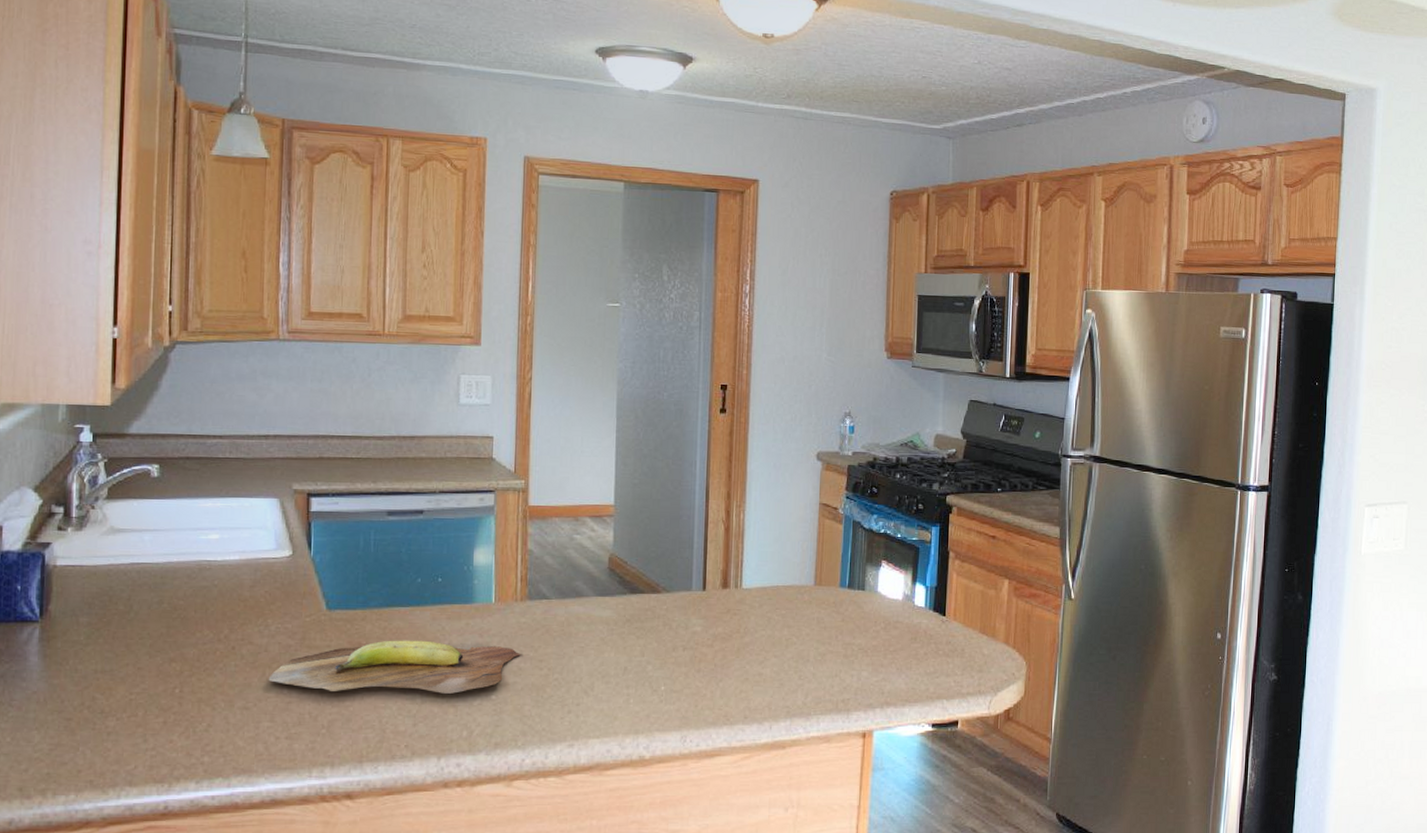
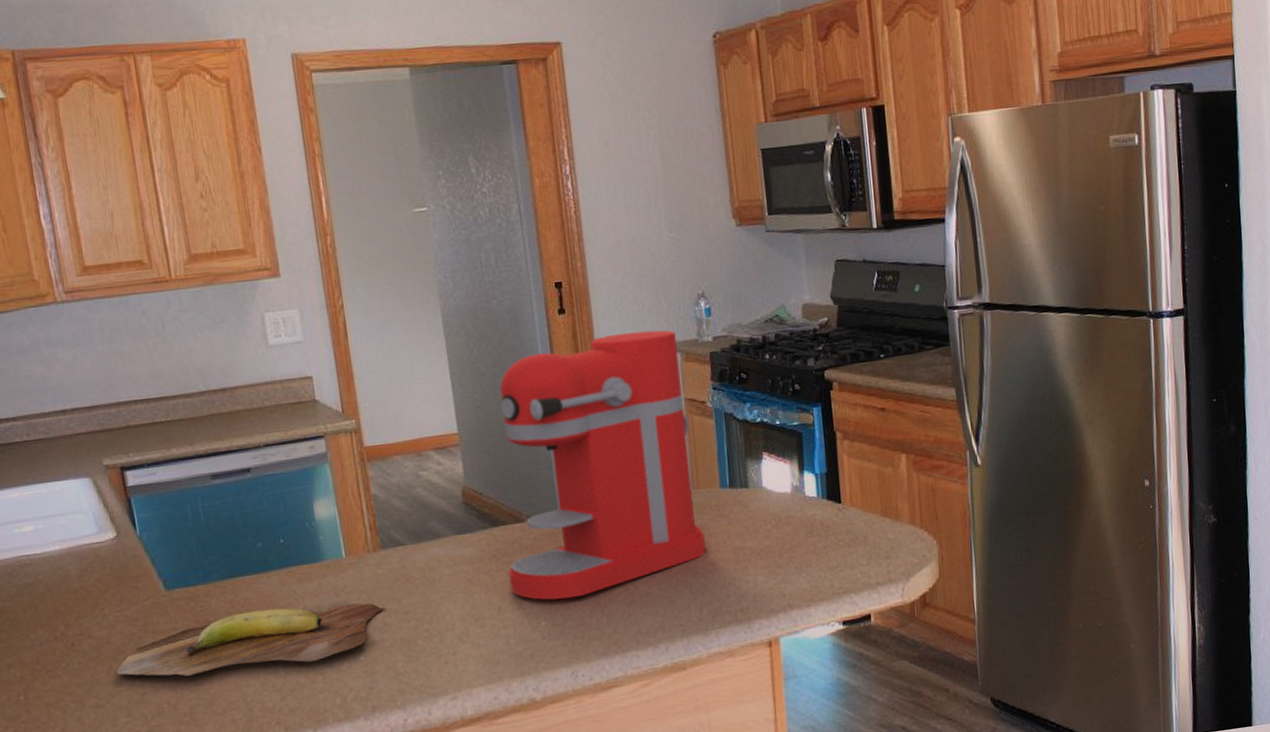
coffee maker: none [638,437,821,669] -> present [500,330,706,600]

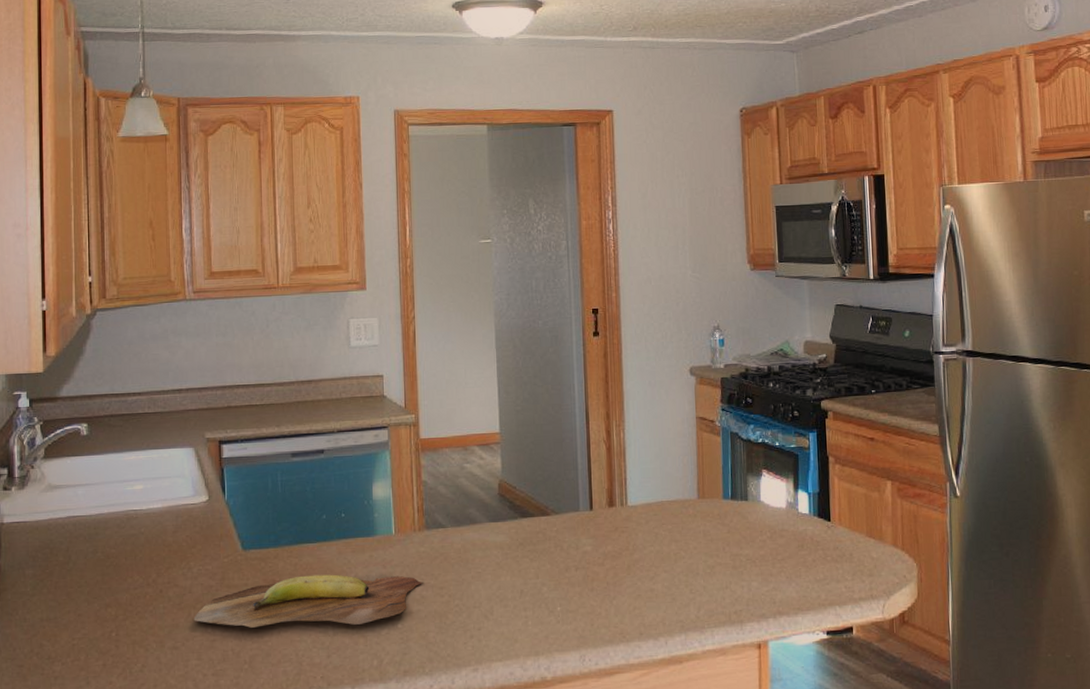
coffee maker: present [500,330,706,600] -> none [532,355,707,588]

